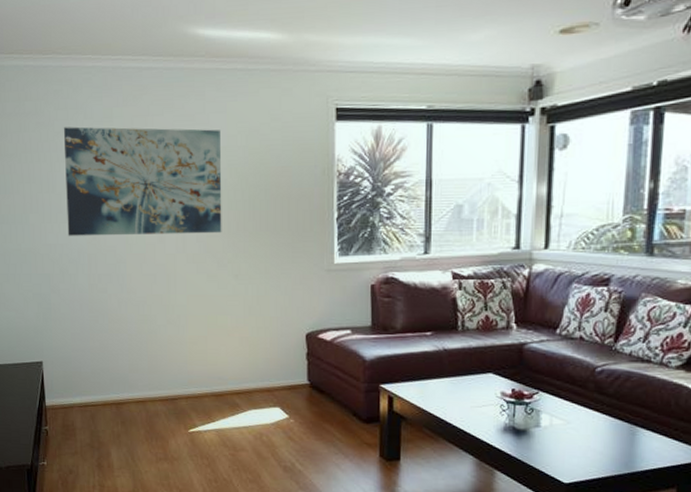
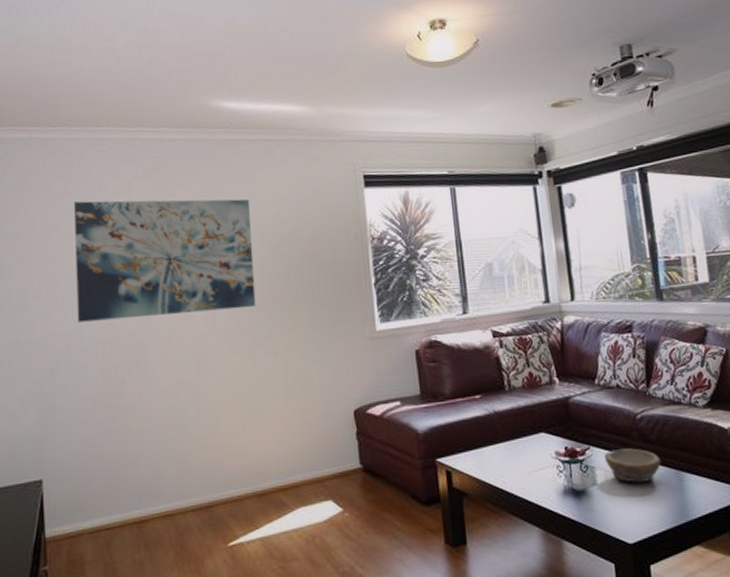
bowl: none [552,397,615,431] -> present [604,448,661,483]

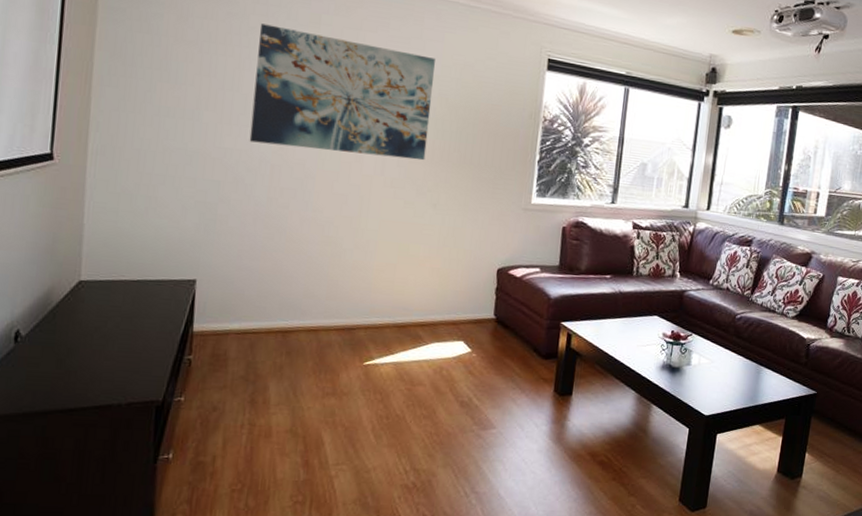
bowl: present [604,448,661,483] -> none [701,340,747,369]

